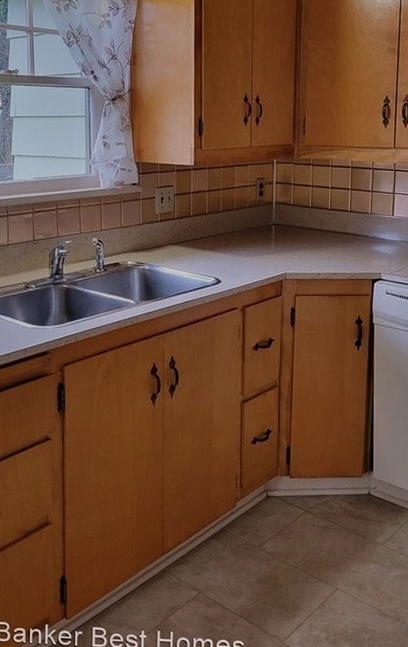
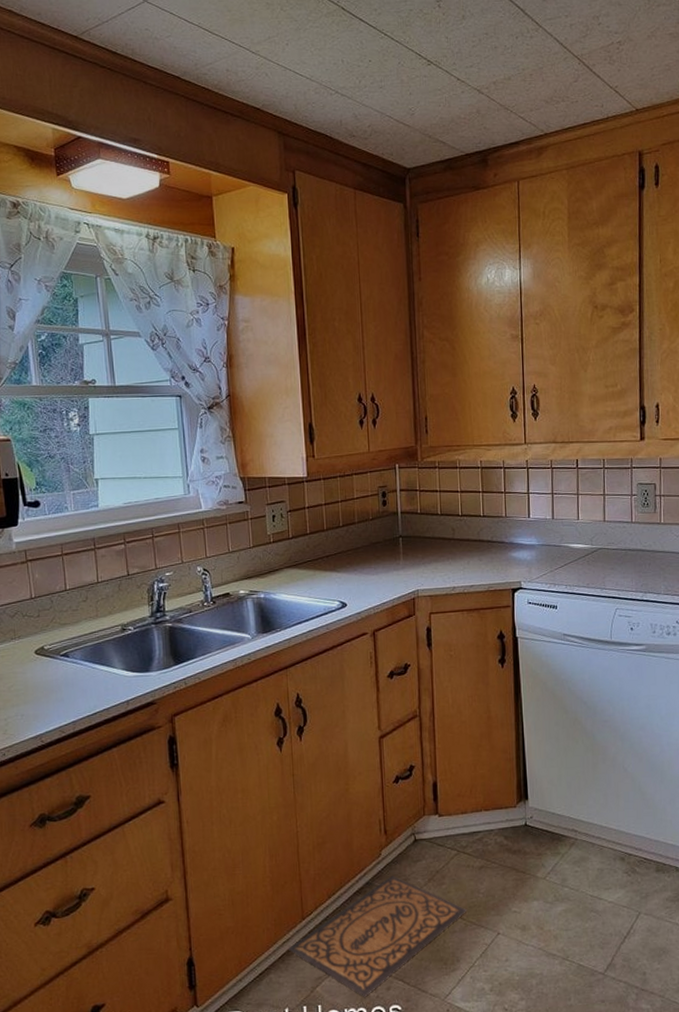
doormat: none [147,526,310,630] -> present [288,876,467,997]

